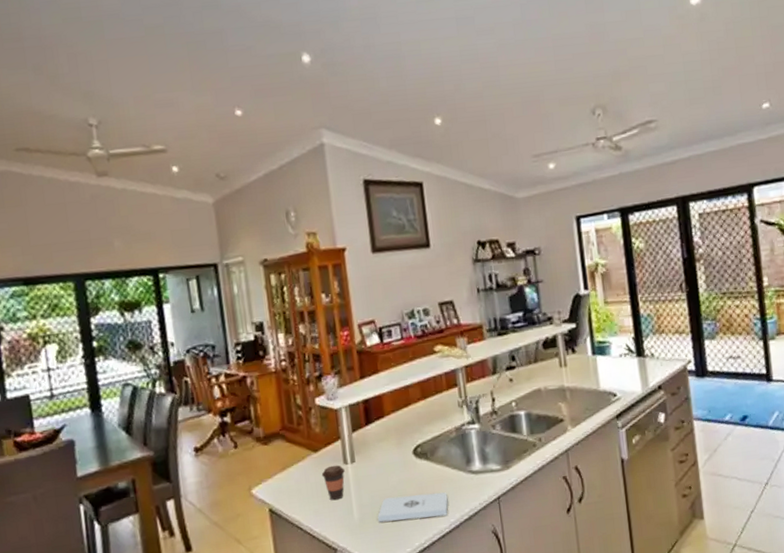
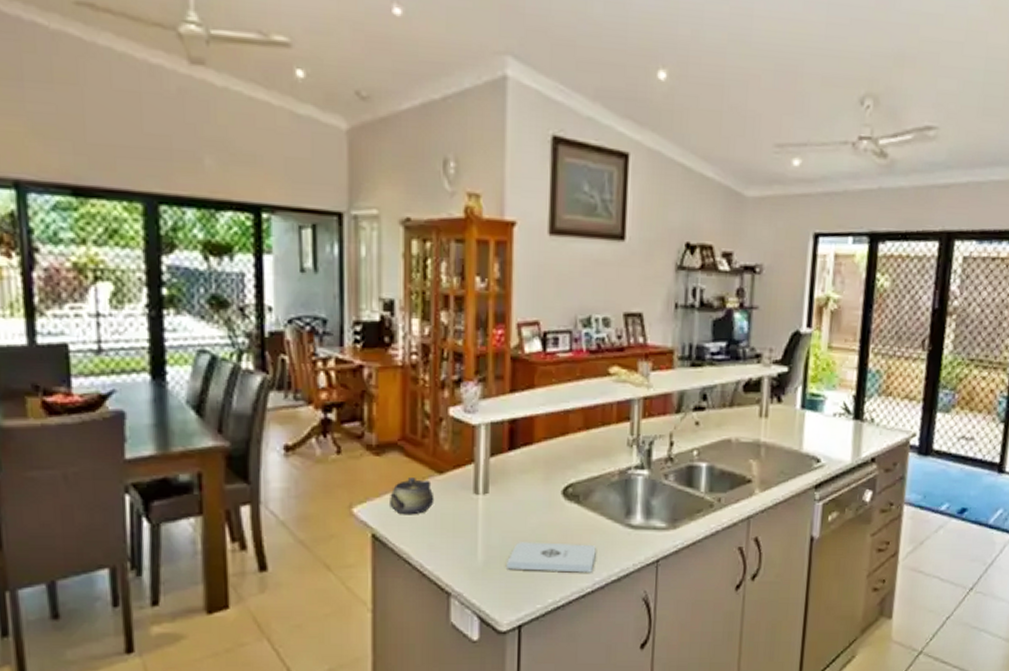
teapot: none [279,458,314,490] -> present [390,478,434,515]
coffee cup: present [321,465,345,501] -> none [444,493,474,536]

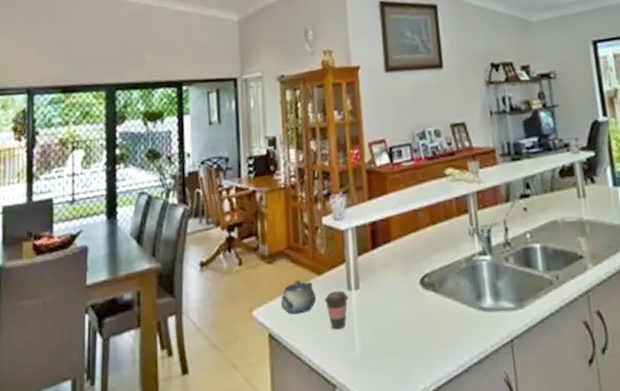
coffee cup: none [444,493,474,536] -> present [324,290,348,330]
notepad: present [507,542,596,573] -> none [380,329,457,359]

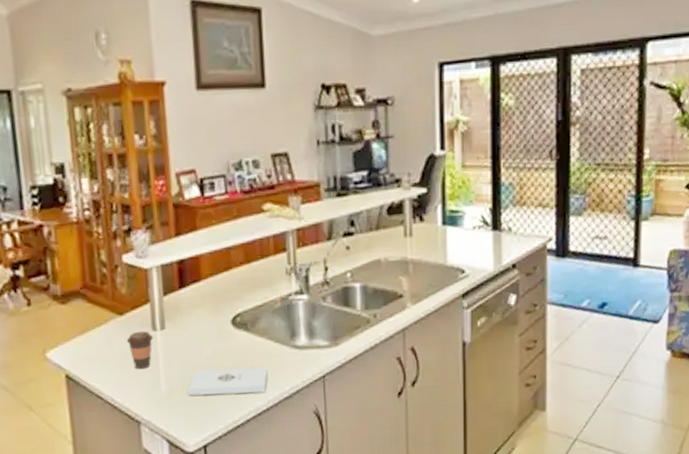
teapot: present [281,280,317,315] -> none [78,321,118,355]
notepad: none [380,329,457,359] -> present [188,366,268,396]

